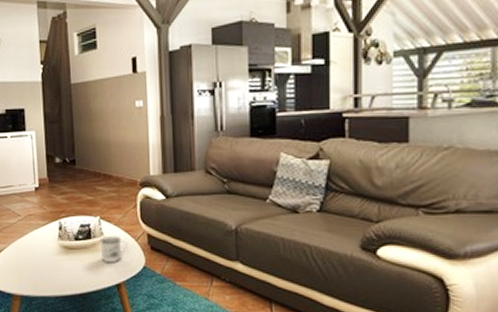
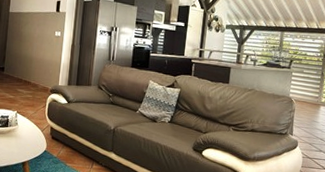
mug: present [99,235,128,264] -> none [14,126,35,147]

